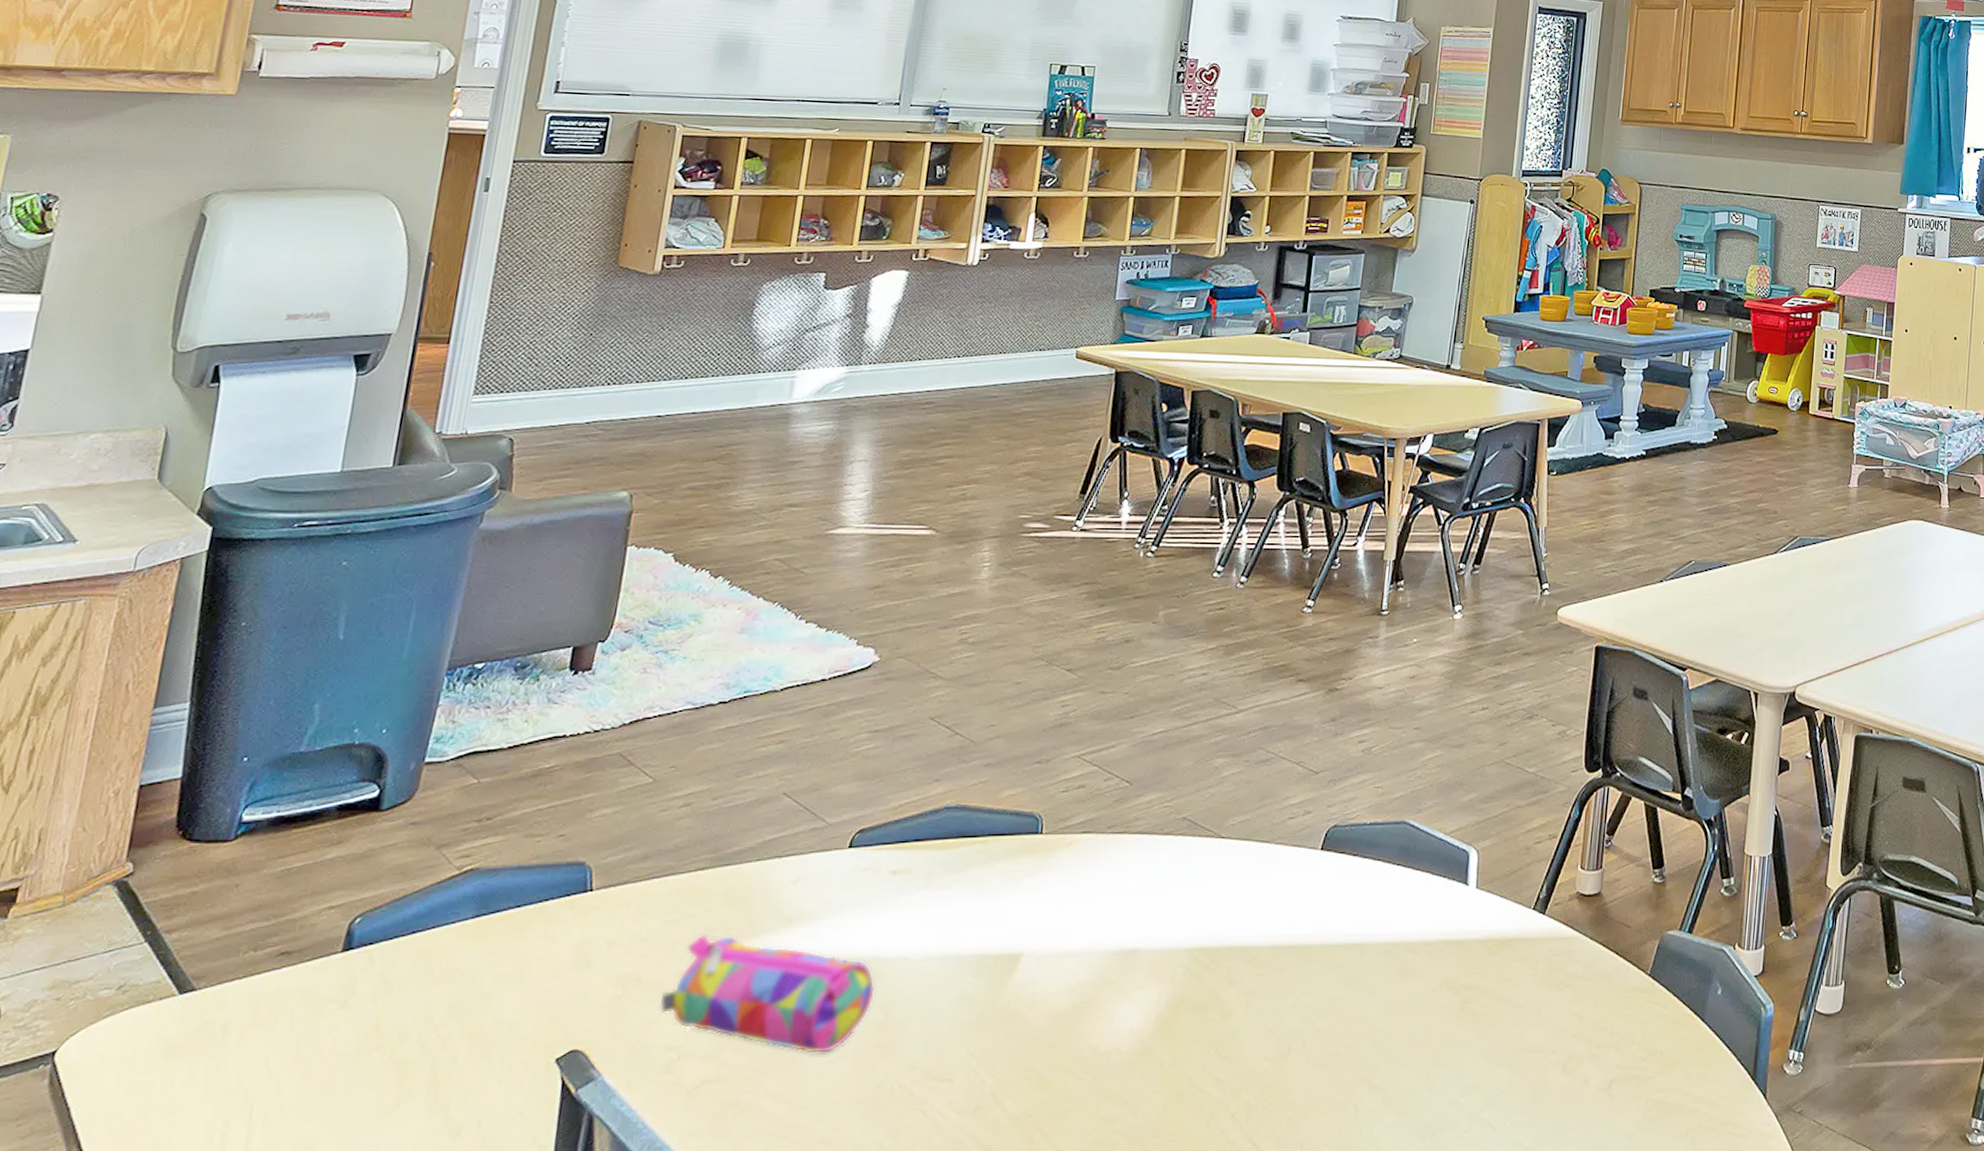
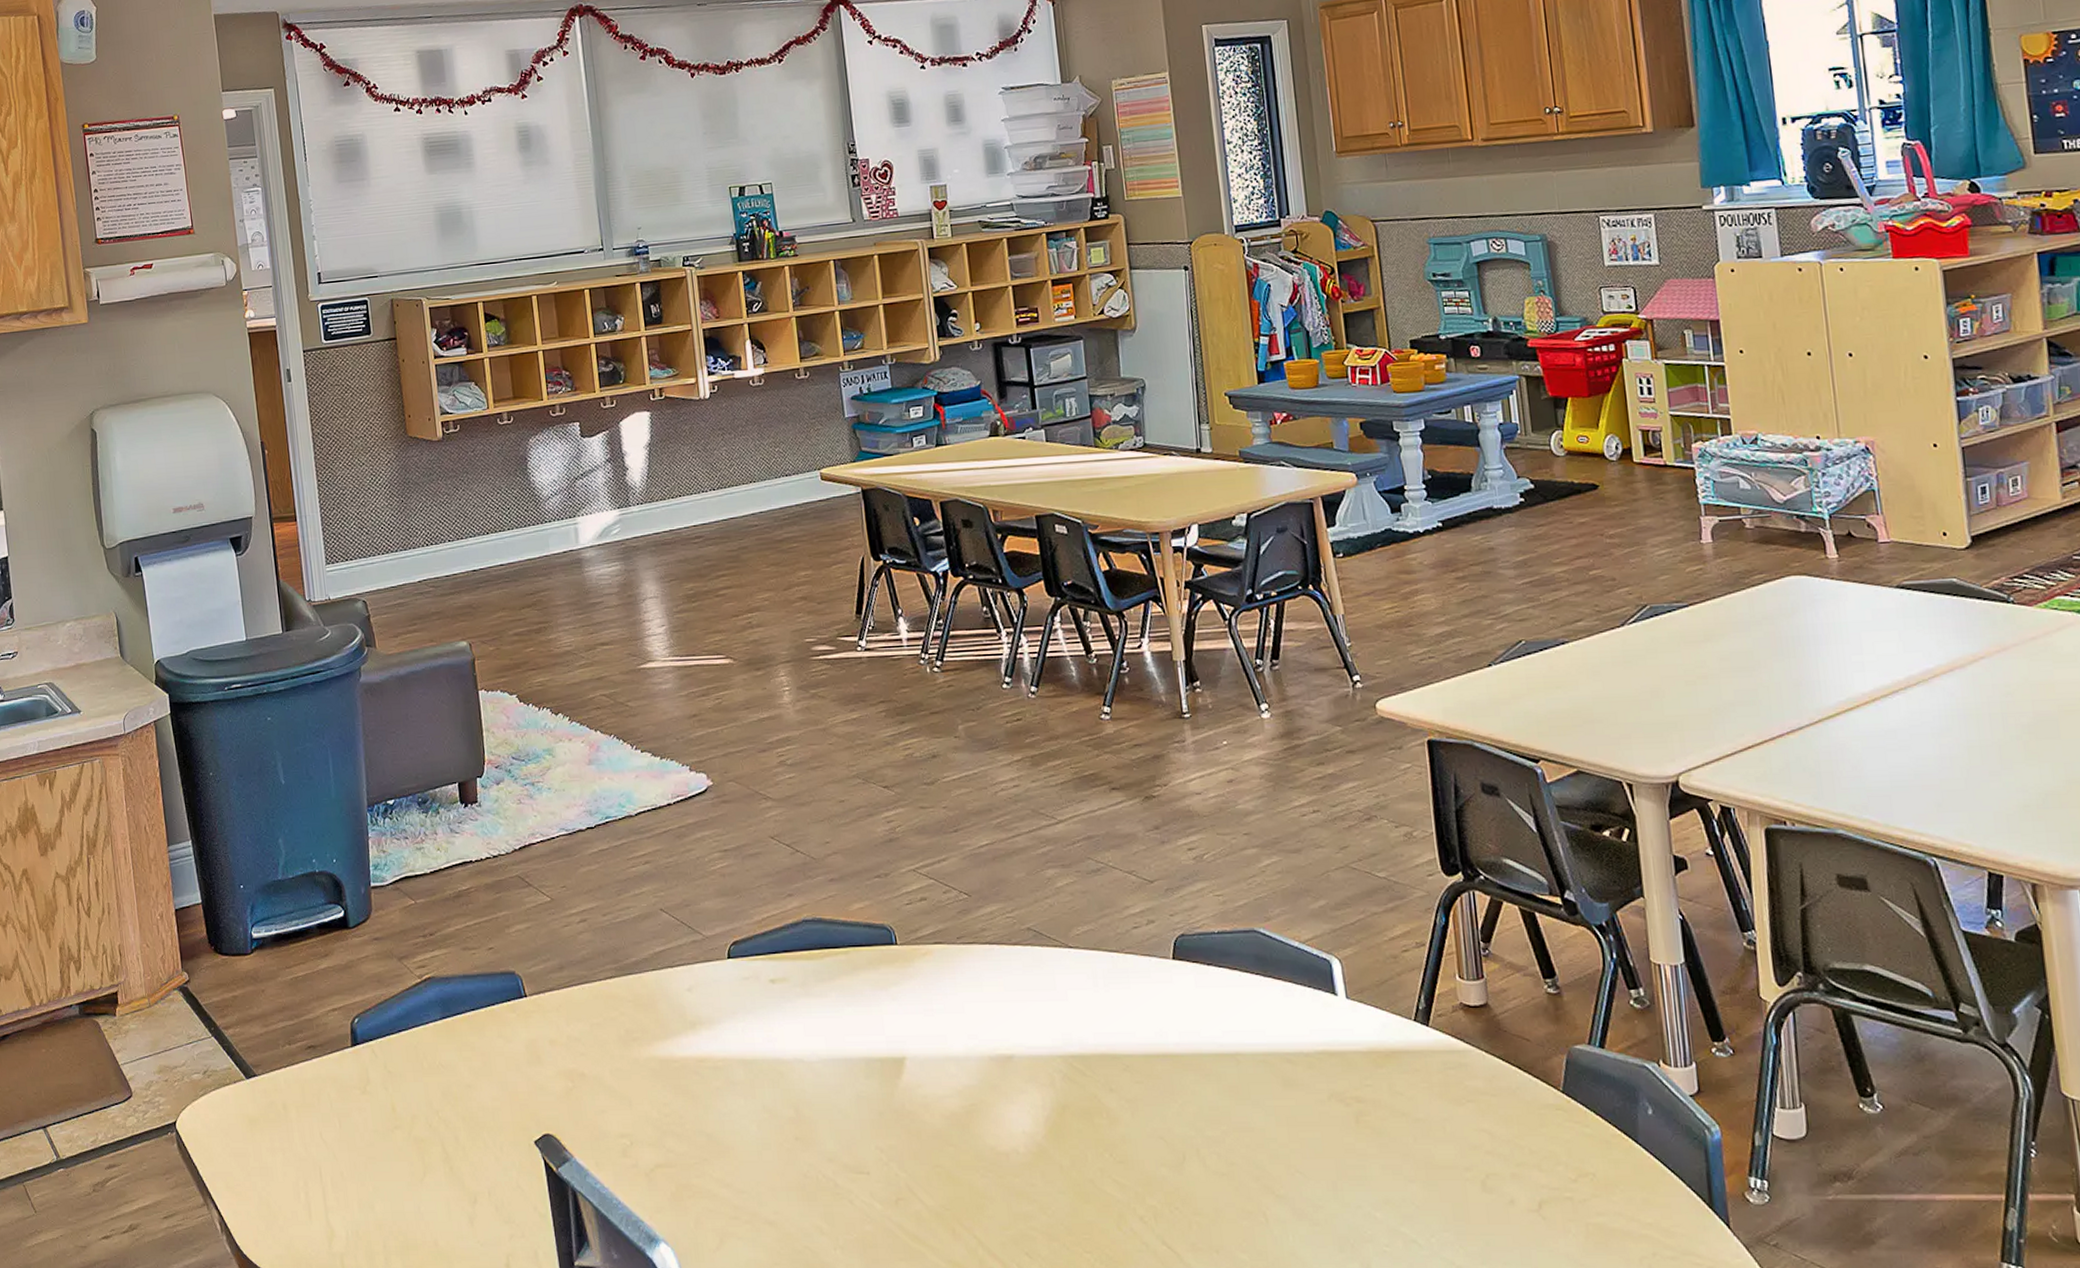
pencil case: present [659,934,875,1055] -> none [604,1036,783,1145]

